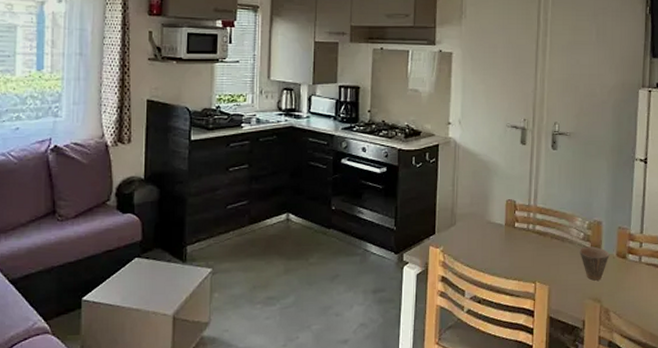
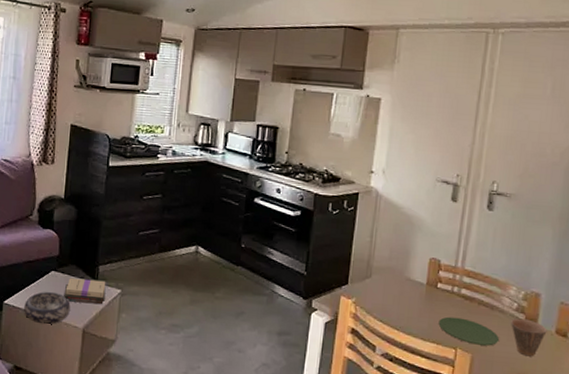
decorative bowl: none [105,280,158,317] -> present [23,291,71,325]
books: none [150,261,195,288] -> present [64,277,106,305]
plate: none [518,253,570,276] -> present [438,317,499,346]

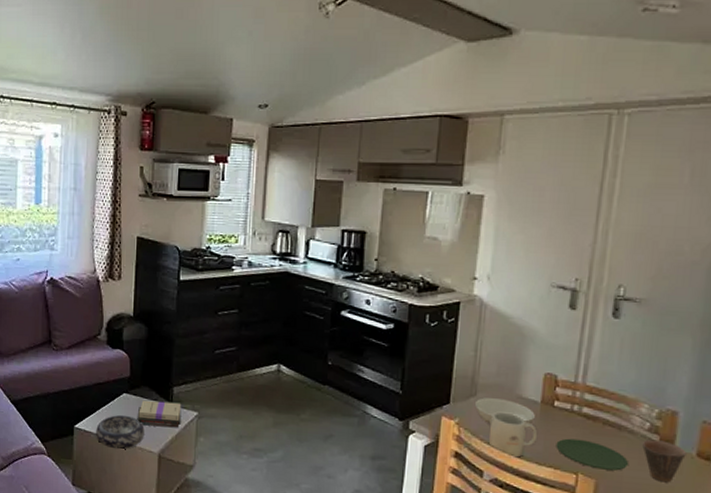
bowl: none [369,279,421,305] -> present [474,398,535,425]
mug: none [381,292,423,334] -> present [488,411,538,458]

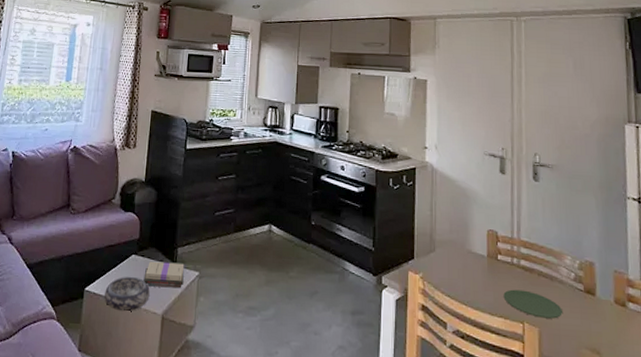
bowl: present [474,398,535,425] -> none [434,253,484,278]
mug: present [488,411,538,458] -> none [448,265,488,309]
cup: present [642,439,687,483] -> none [571,288,607,329]

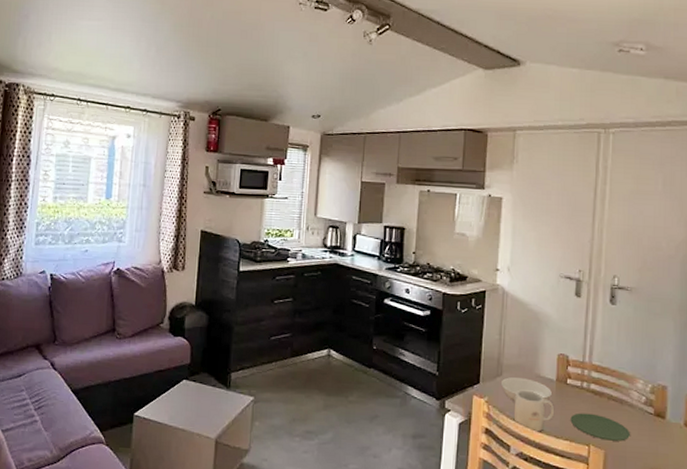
decorative bowl: present [104,276,150,312] -> none [154,401,203,436]
books: present [143,261,185,289] -> none [196,386,239,413]
bowl: none [434,253,484,278] -> present [500,377,552,402]
mug: none [448,265,488,309] -> present [513,390,555,432]

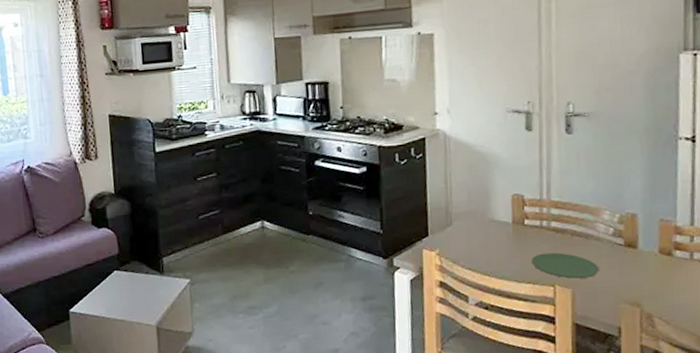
bowl: present [500,377,552,402] -> none [451,224,509,251]
mug: present [513,390,555,432] -> none [468,236,514,279]

